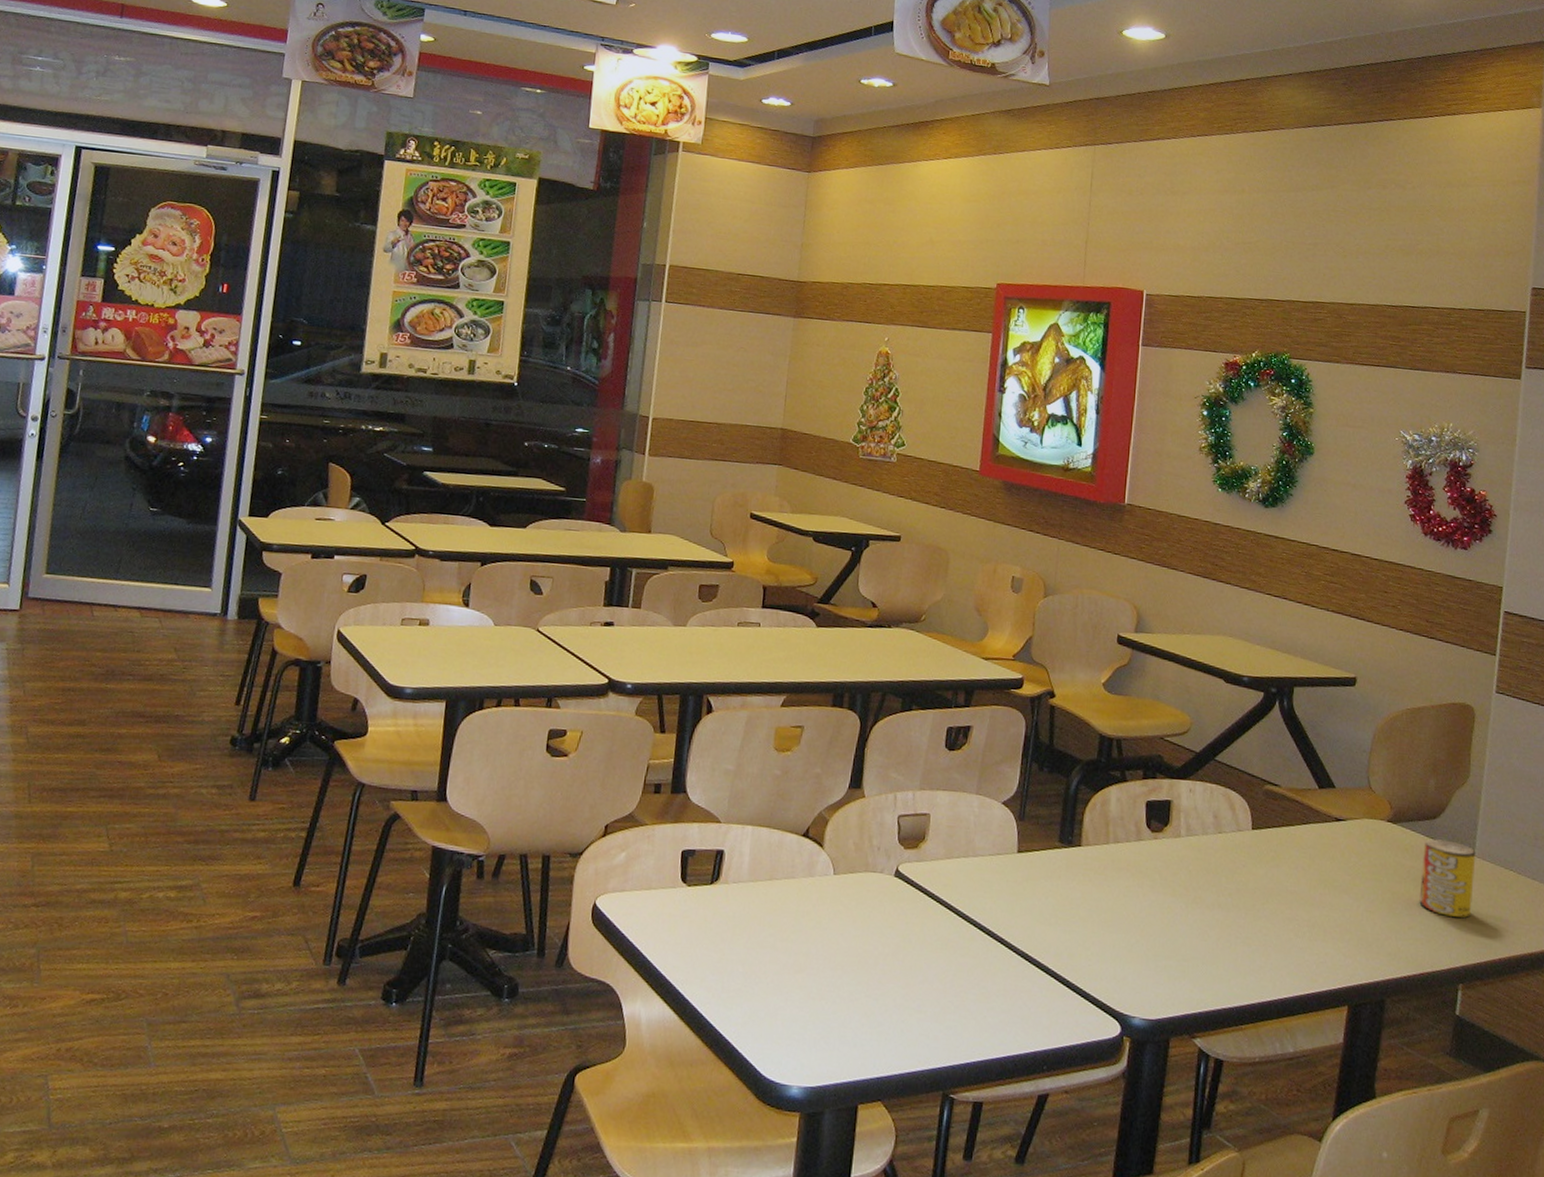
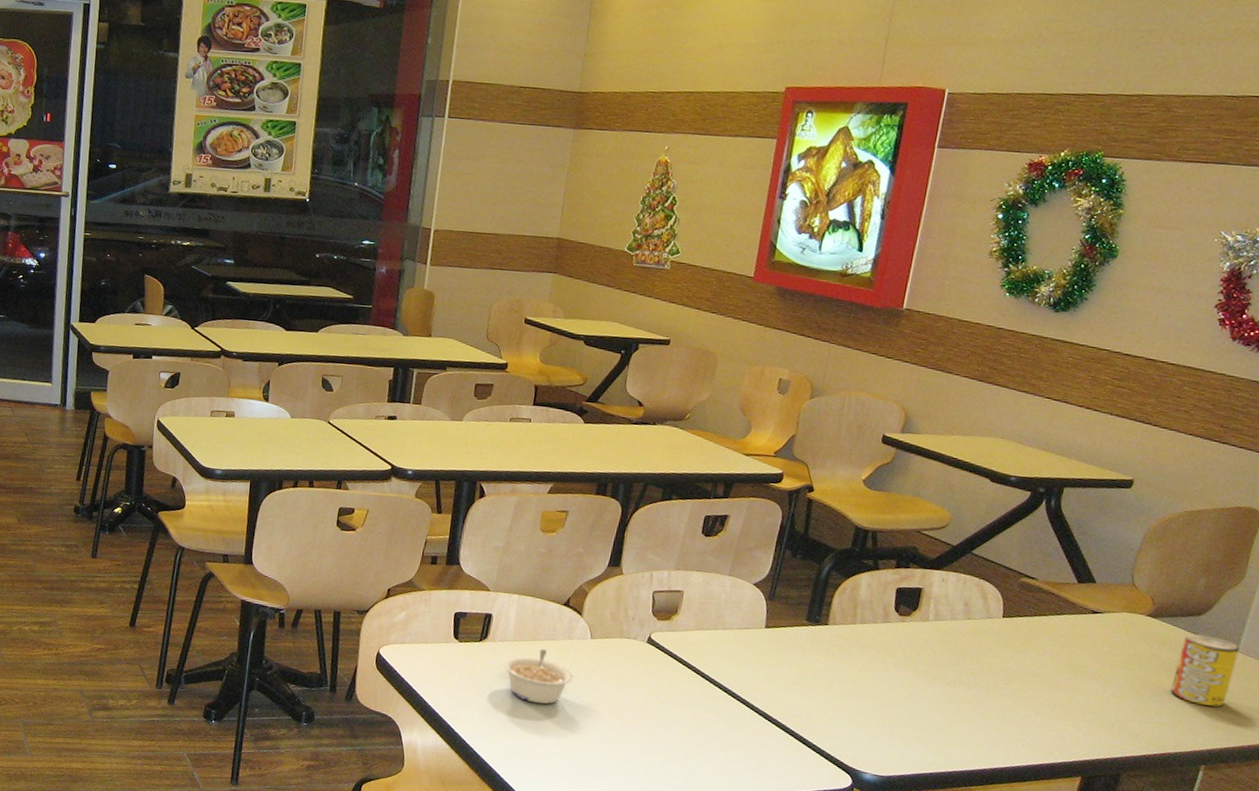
legume: none [737,889,817,957] -> present [503,649,574,704]

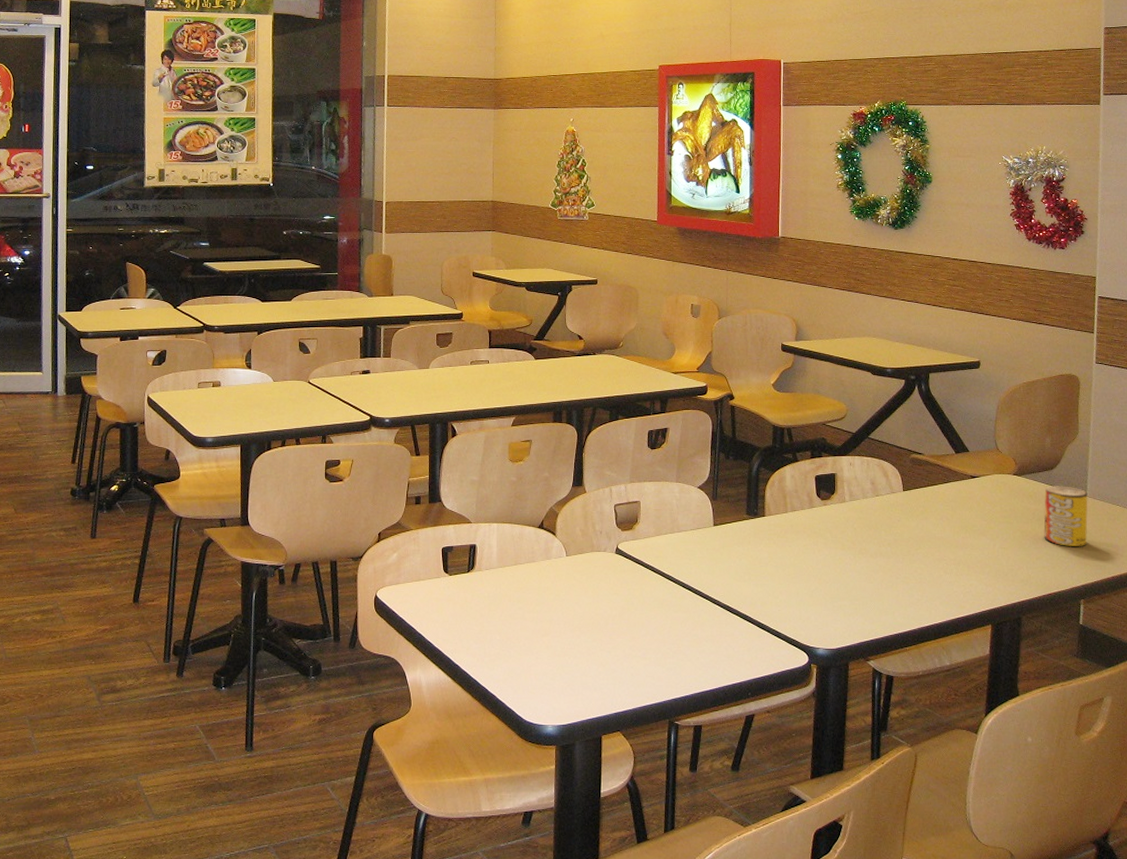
legume: present [503,649,574,704] -> none [491,571,556,625]

